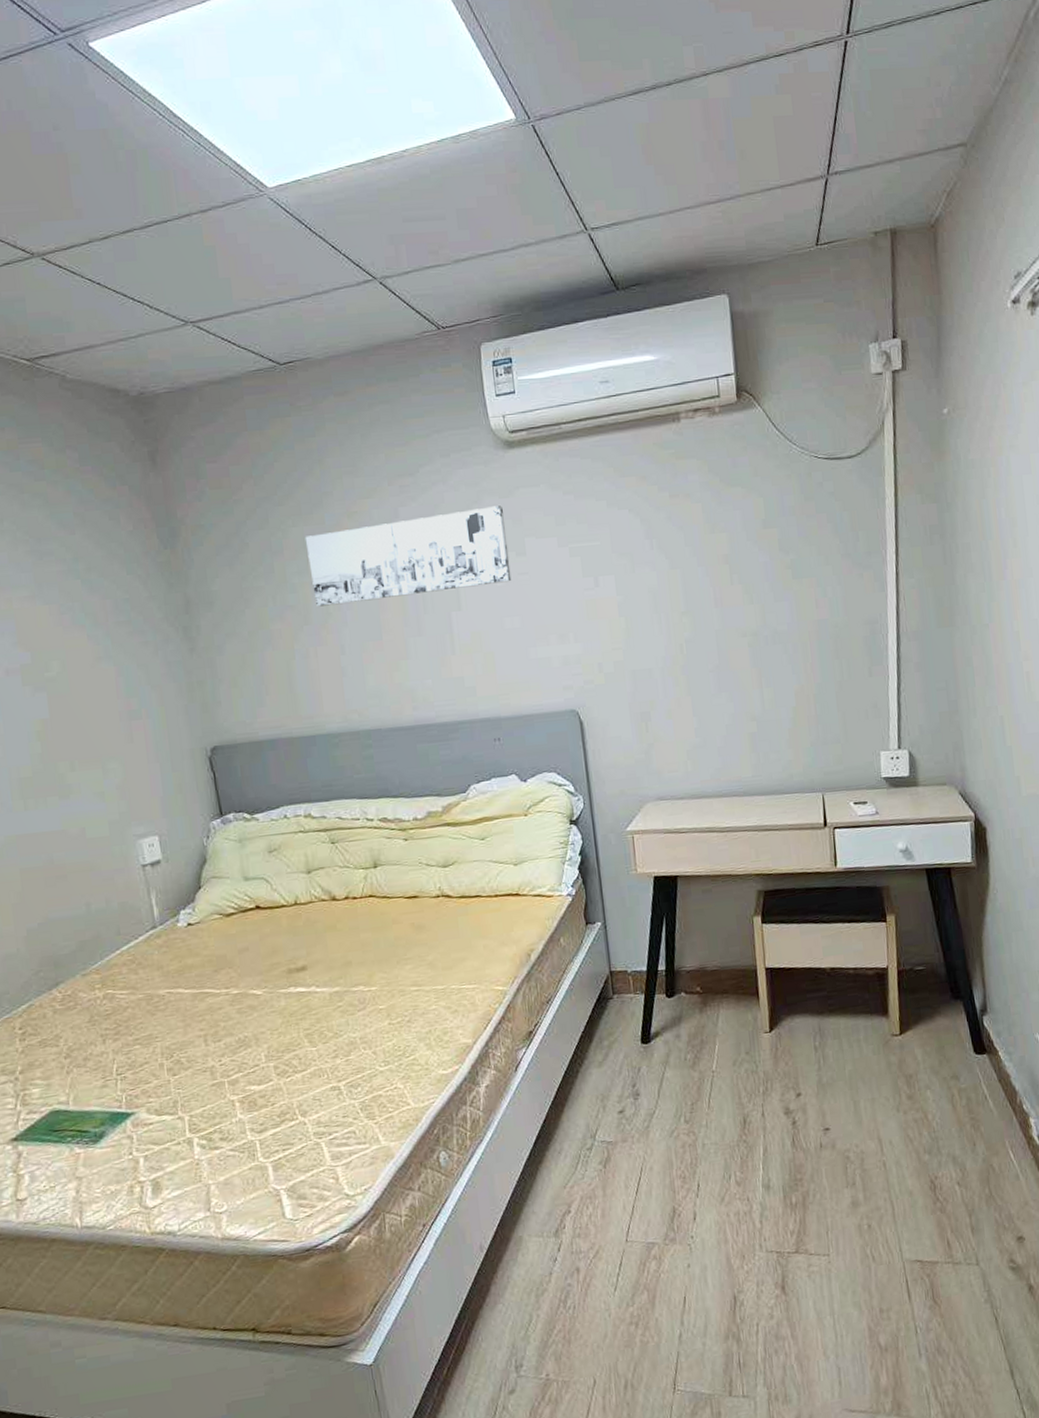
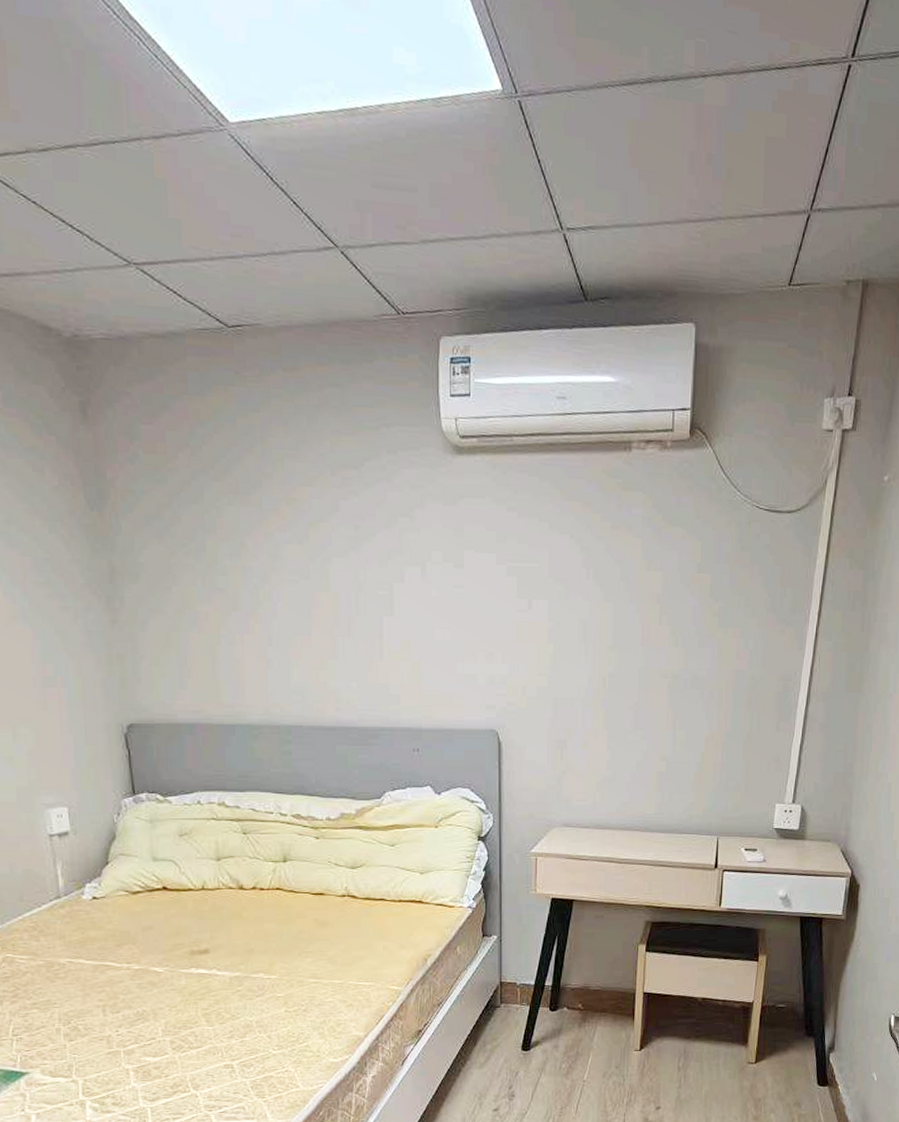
wall art: present [305,505,512,607] -> none [240,512,447,594]

